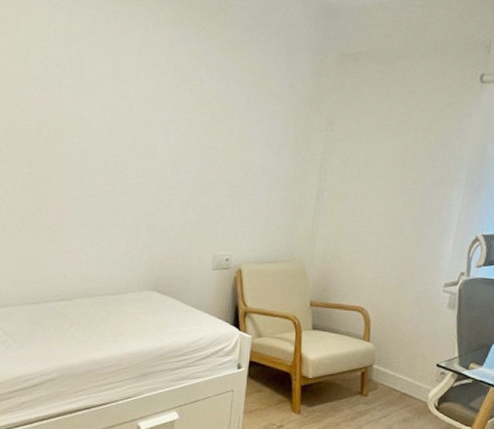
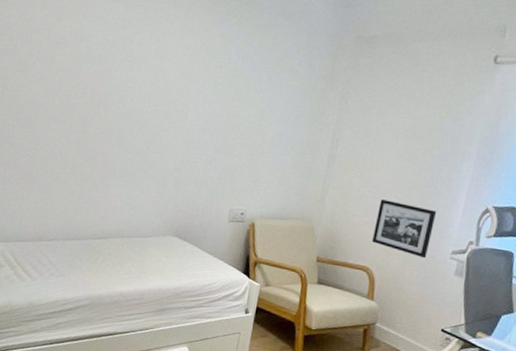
picture frame: none [366,234,429,294] -> present [372,199,437,259]

